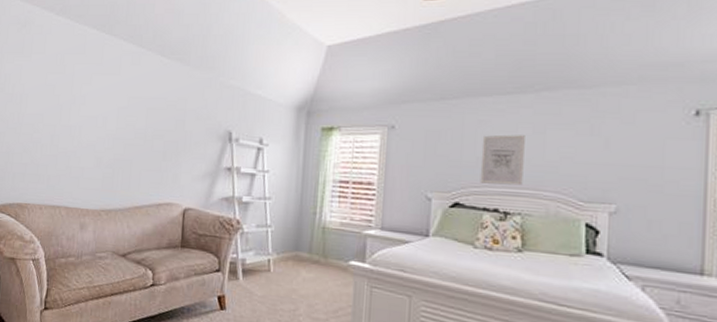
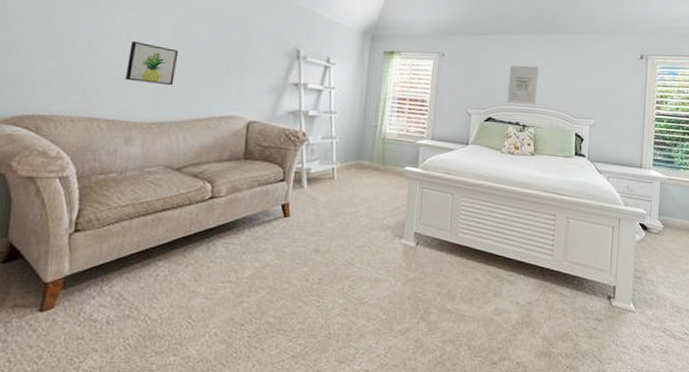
wall art: none [80,132,121,173] -> present [125,40,178,85]

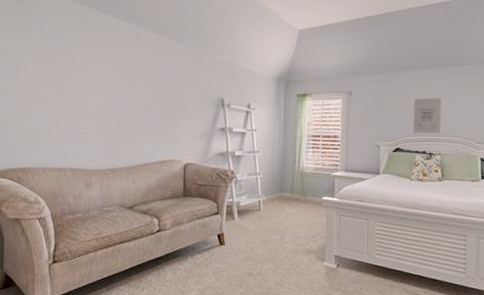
wall art: present [125,40,178,85] -> none [83,101,123,136]

